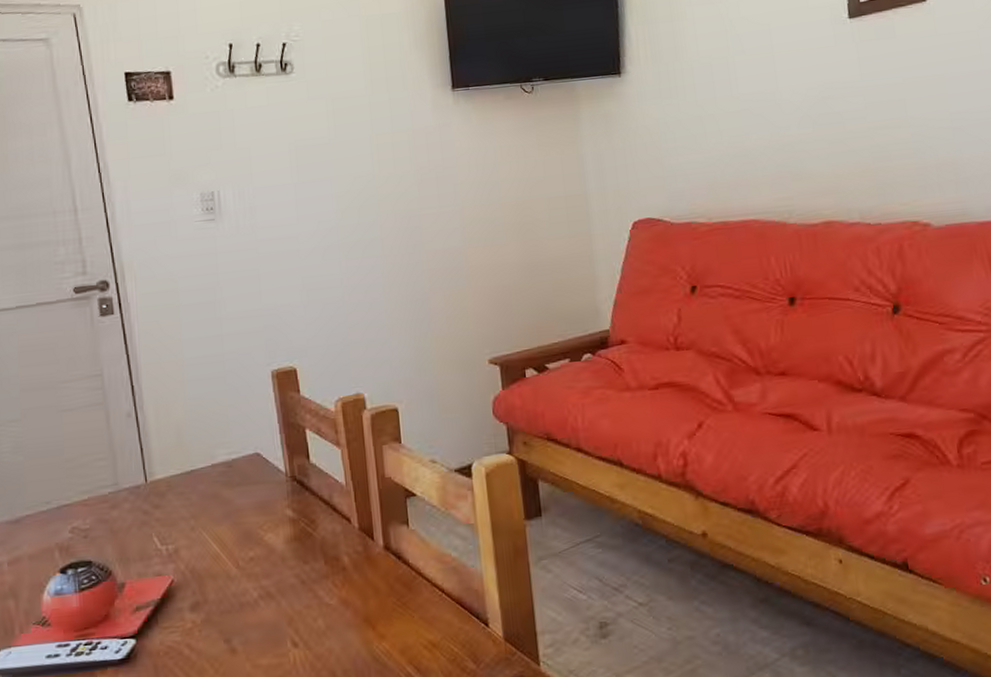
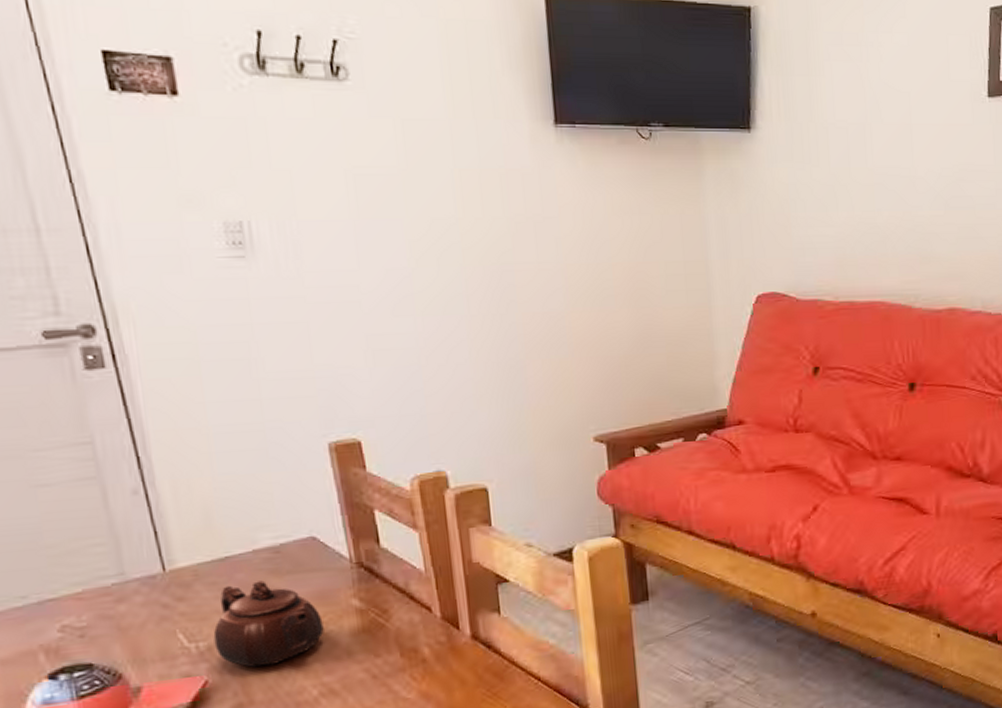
teapot: none [179,491,264,570] -> present [213,580,324,668]

